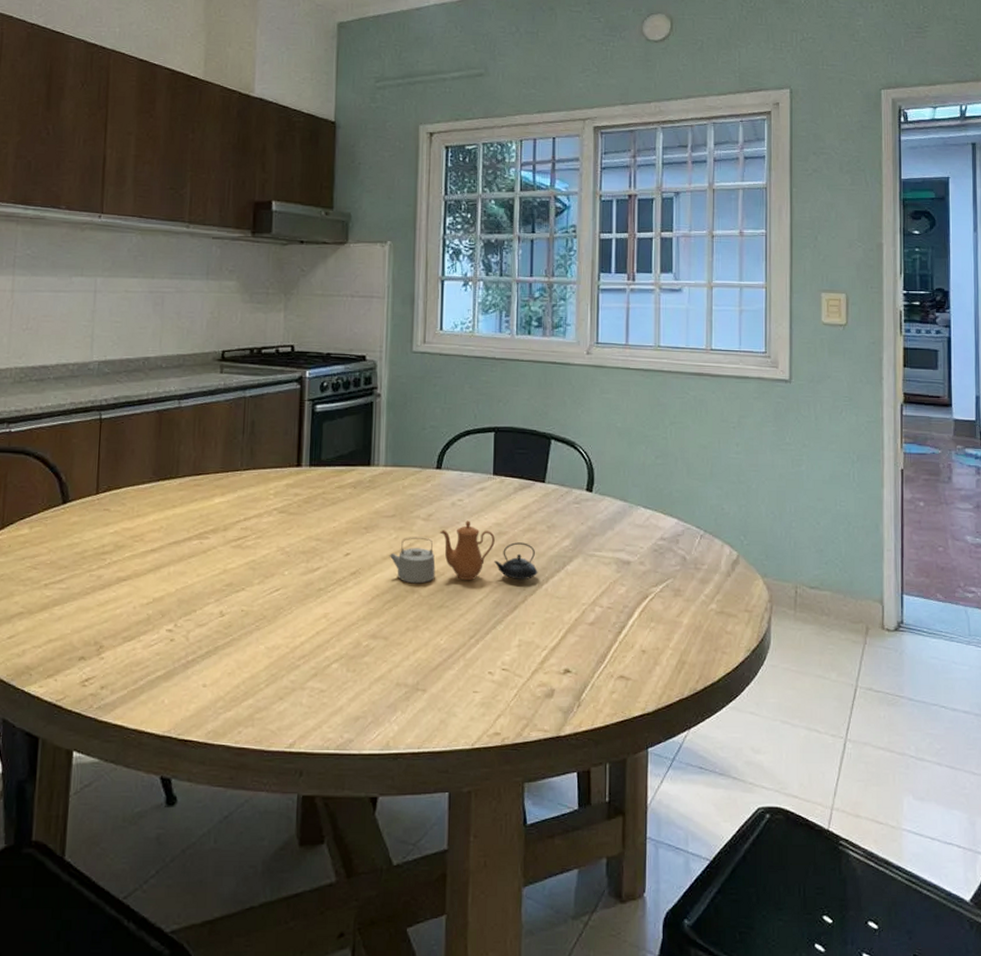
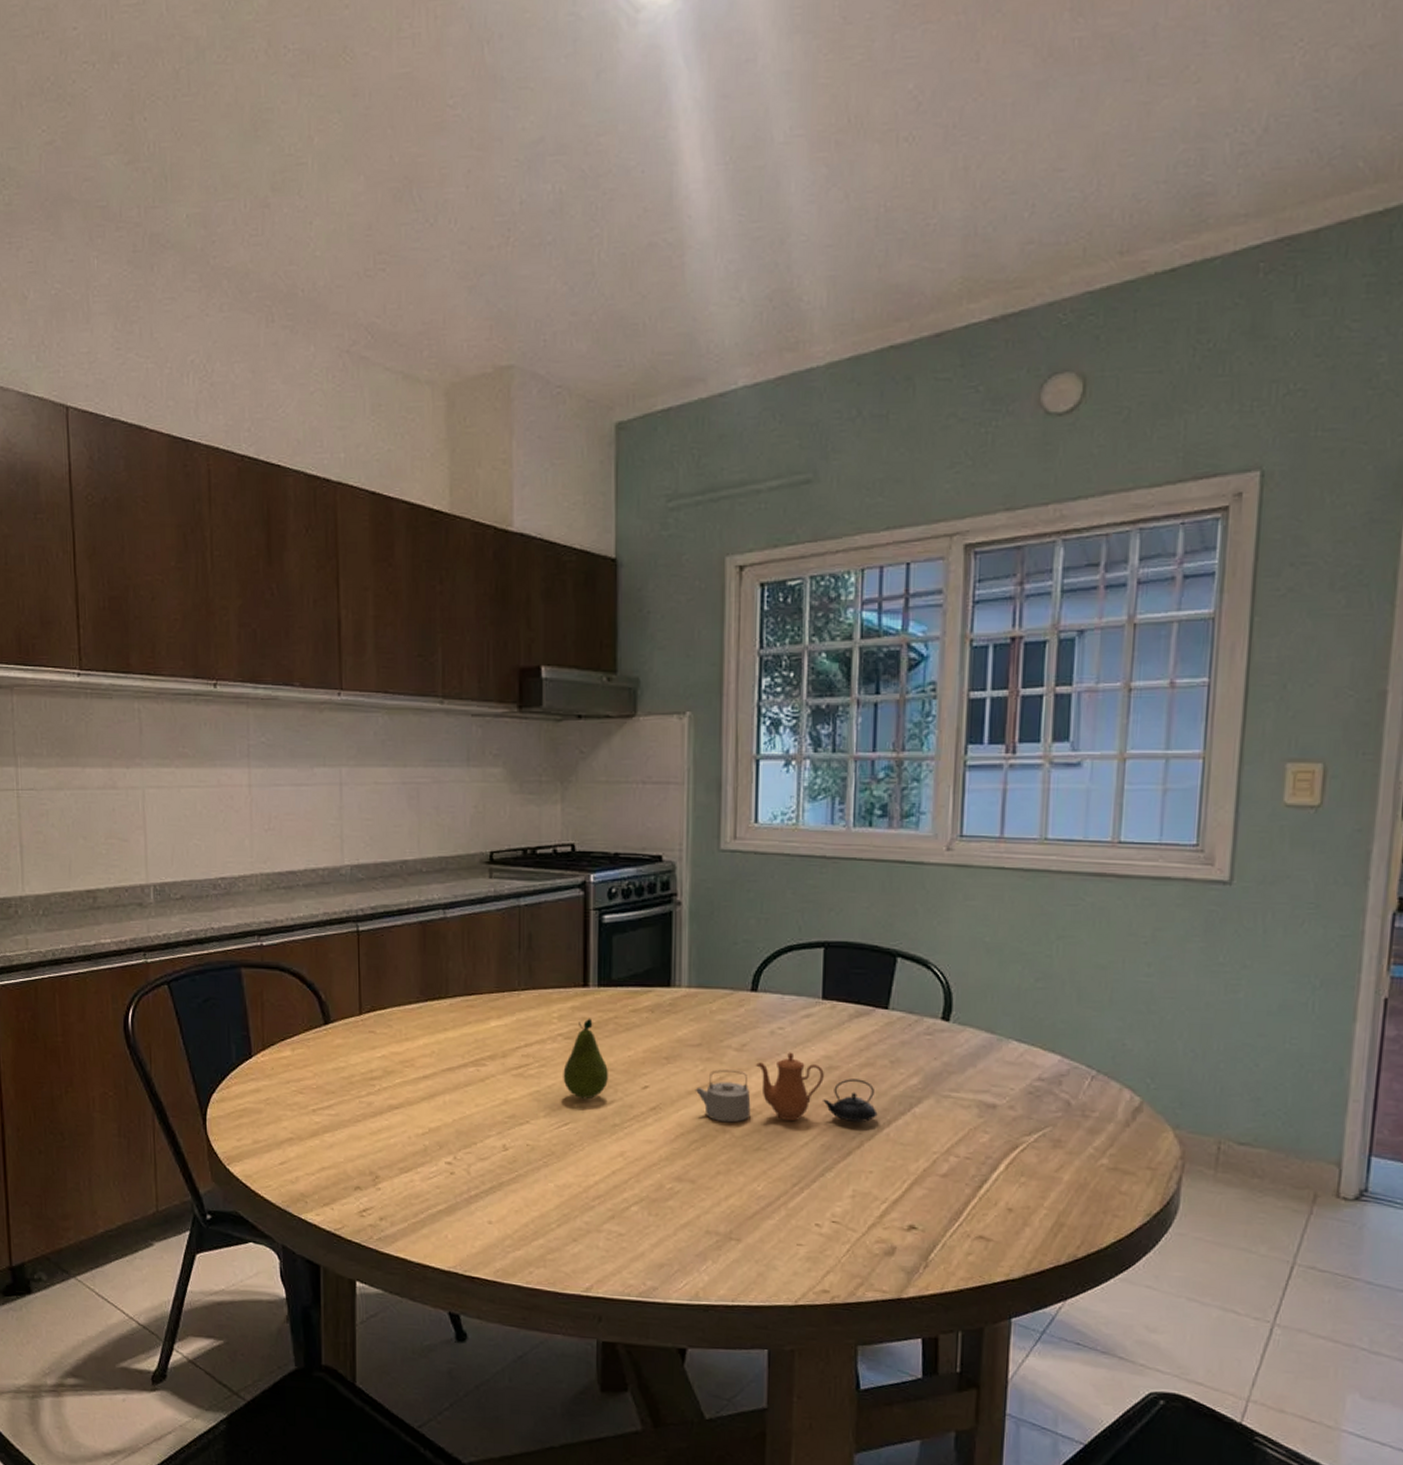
fruit: none [276,494,317,567] -> present [563,1018,609,1100]

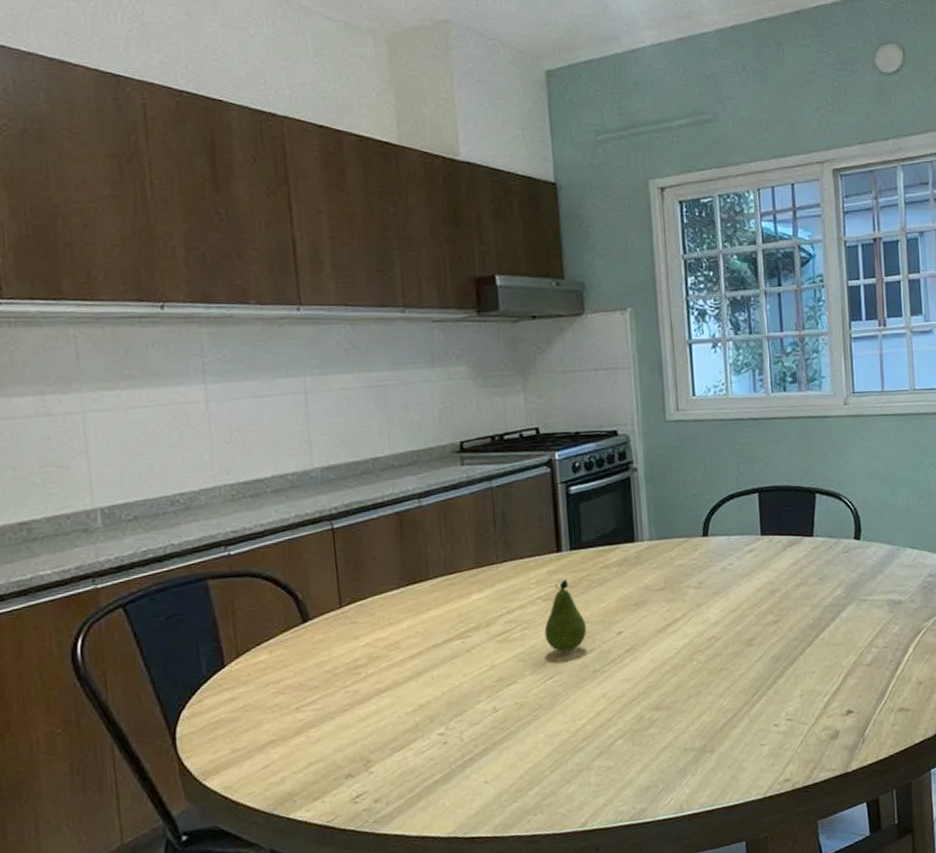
teapot: present [695,1052,878,1123] -> none [663,583,814,652]

